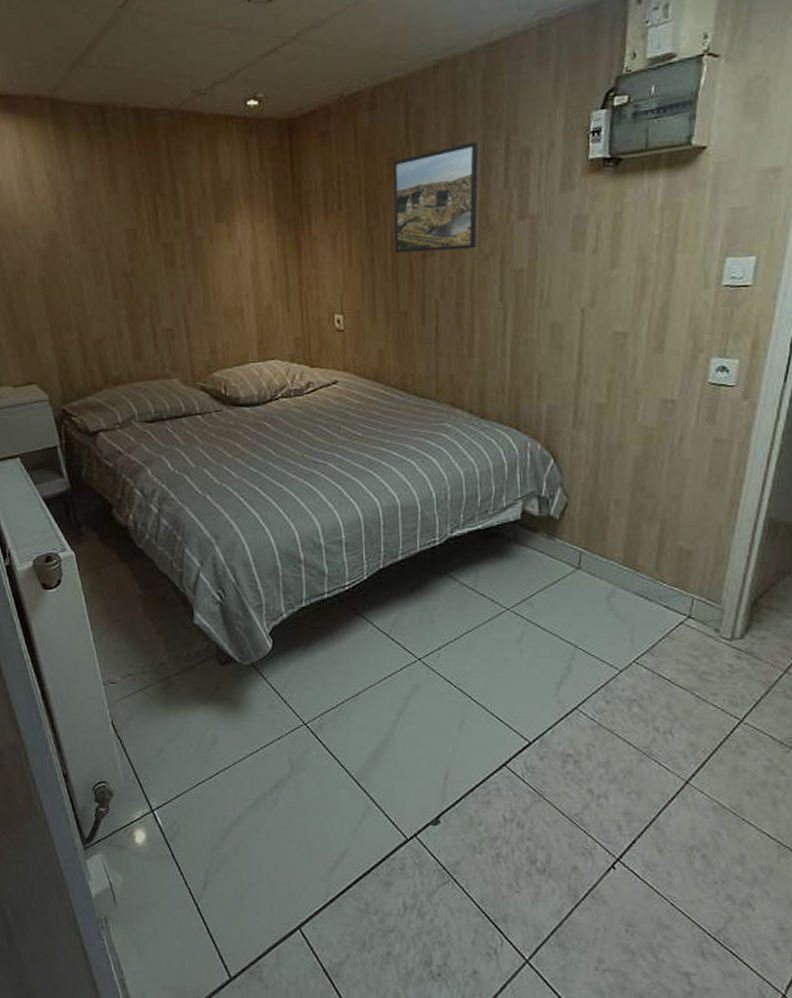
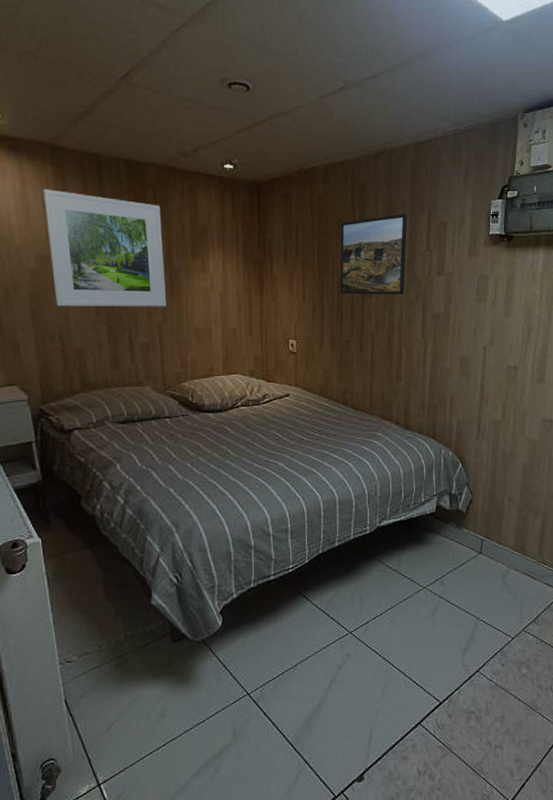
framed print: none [45,153,191,291] -> present [43,189,167,307]

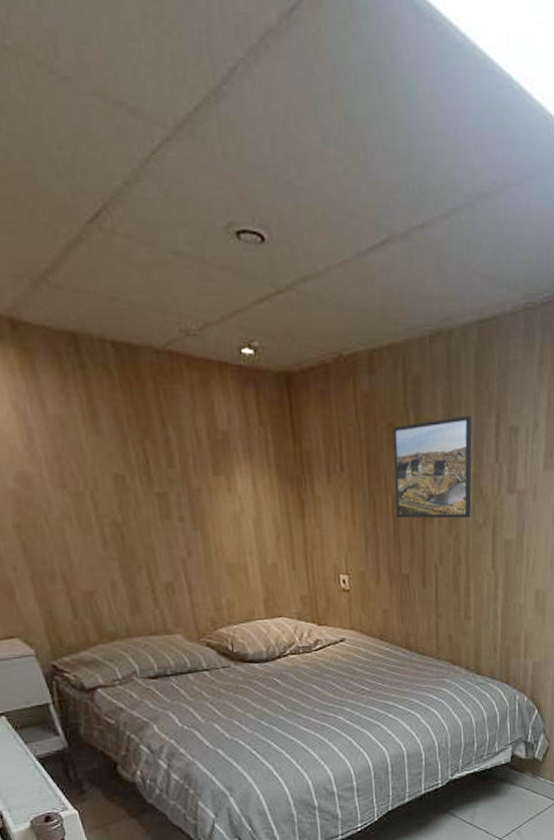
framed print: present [43,189,167,307] -> none [8,382,190,539]

